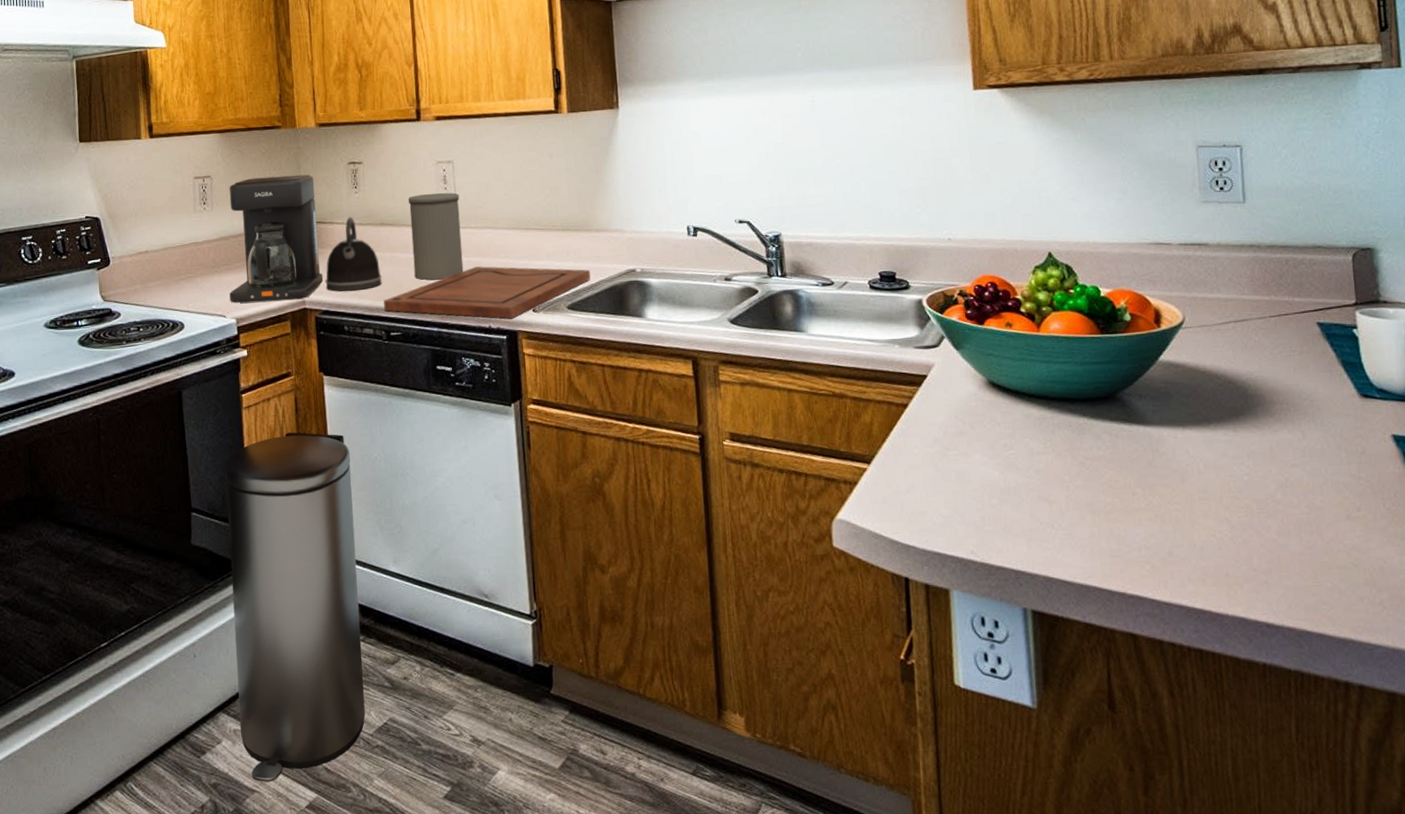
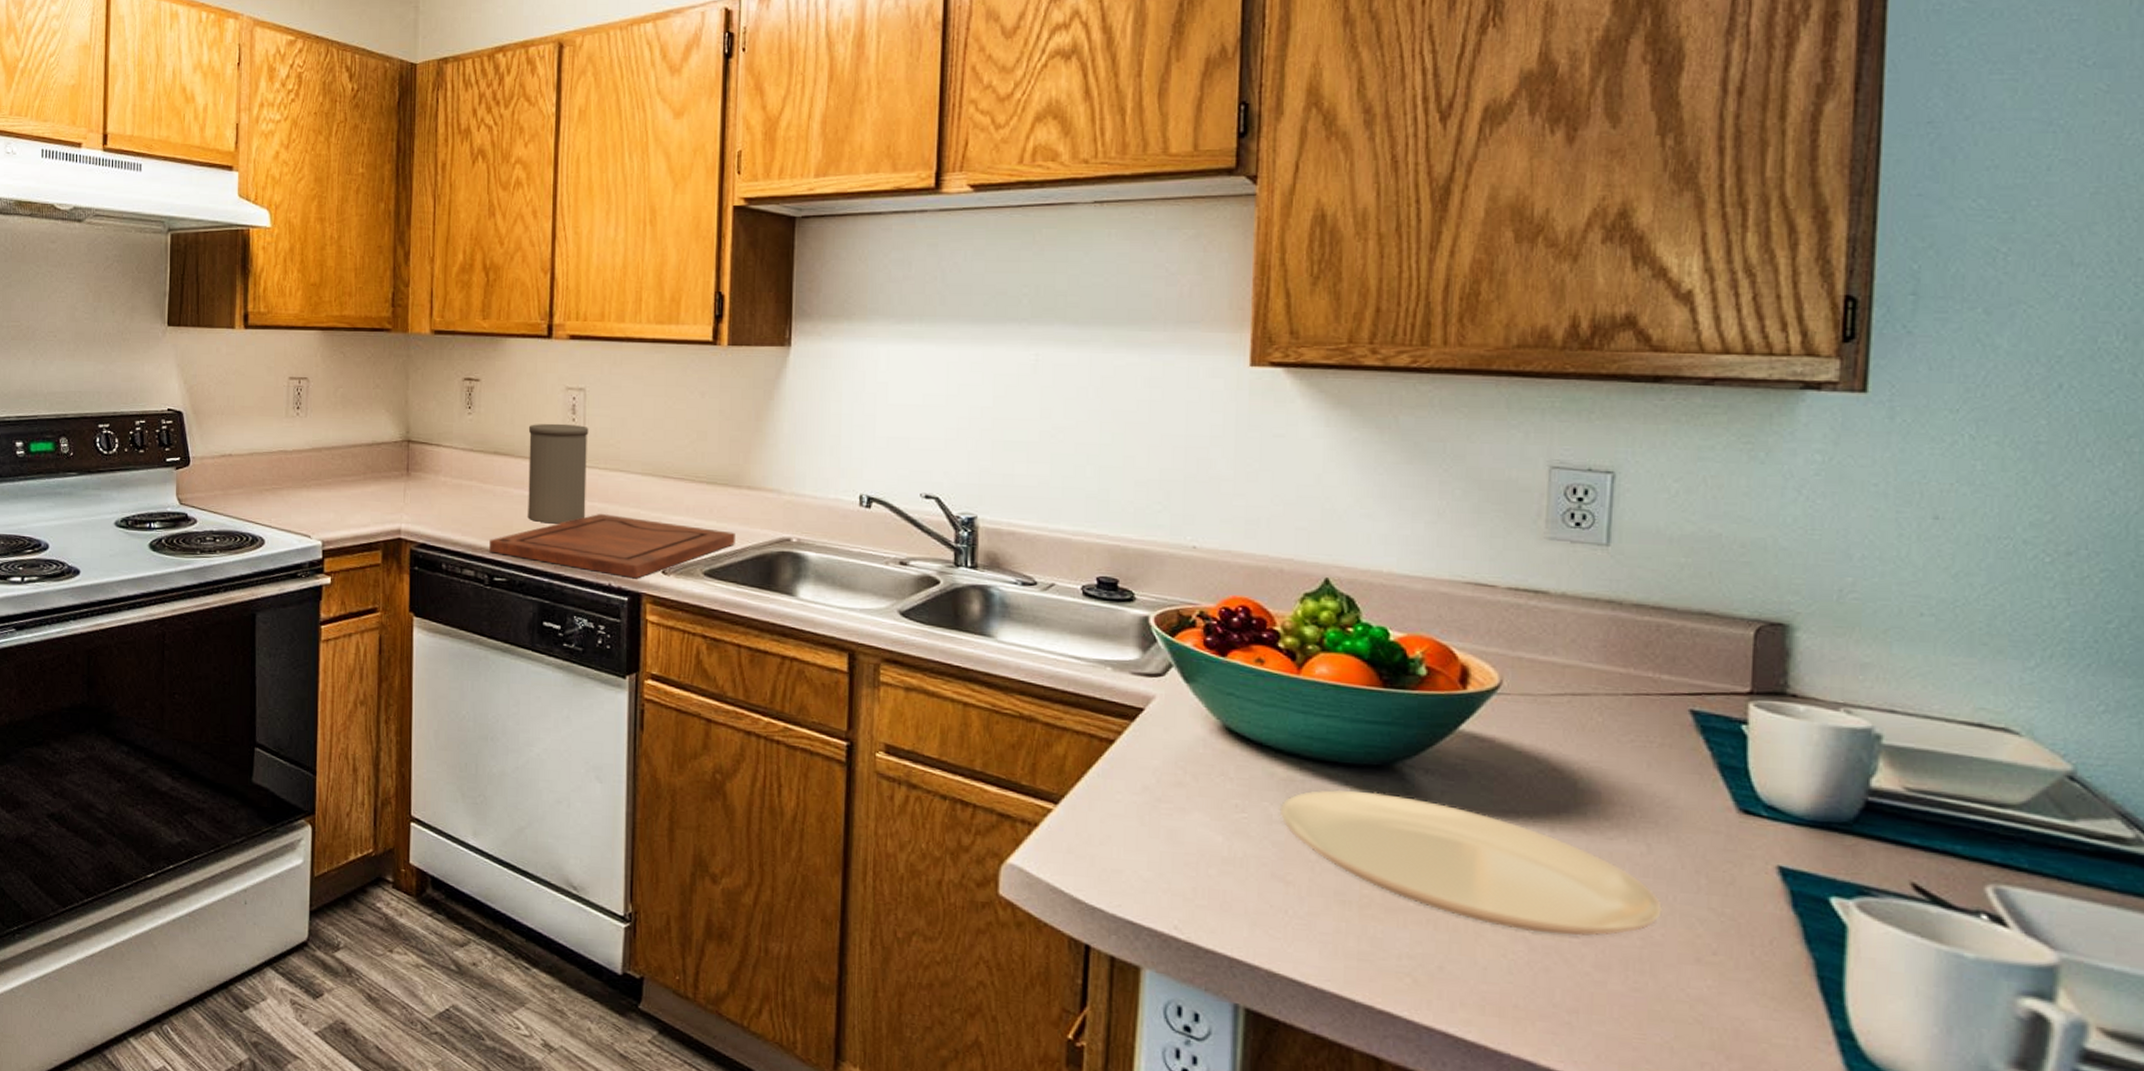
pedal bin: present [225,432,365,782] -> none [288,674,435,1051]
coffee maker: present [229,174,324,303] -> none [317,385,424,528]
kettle: present [325,217,382,292] -> none [425,441,490,526]
plate: none [1038,418,1320,514] -> present [1281,789,1664,936]

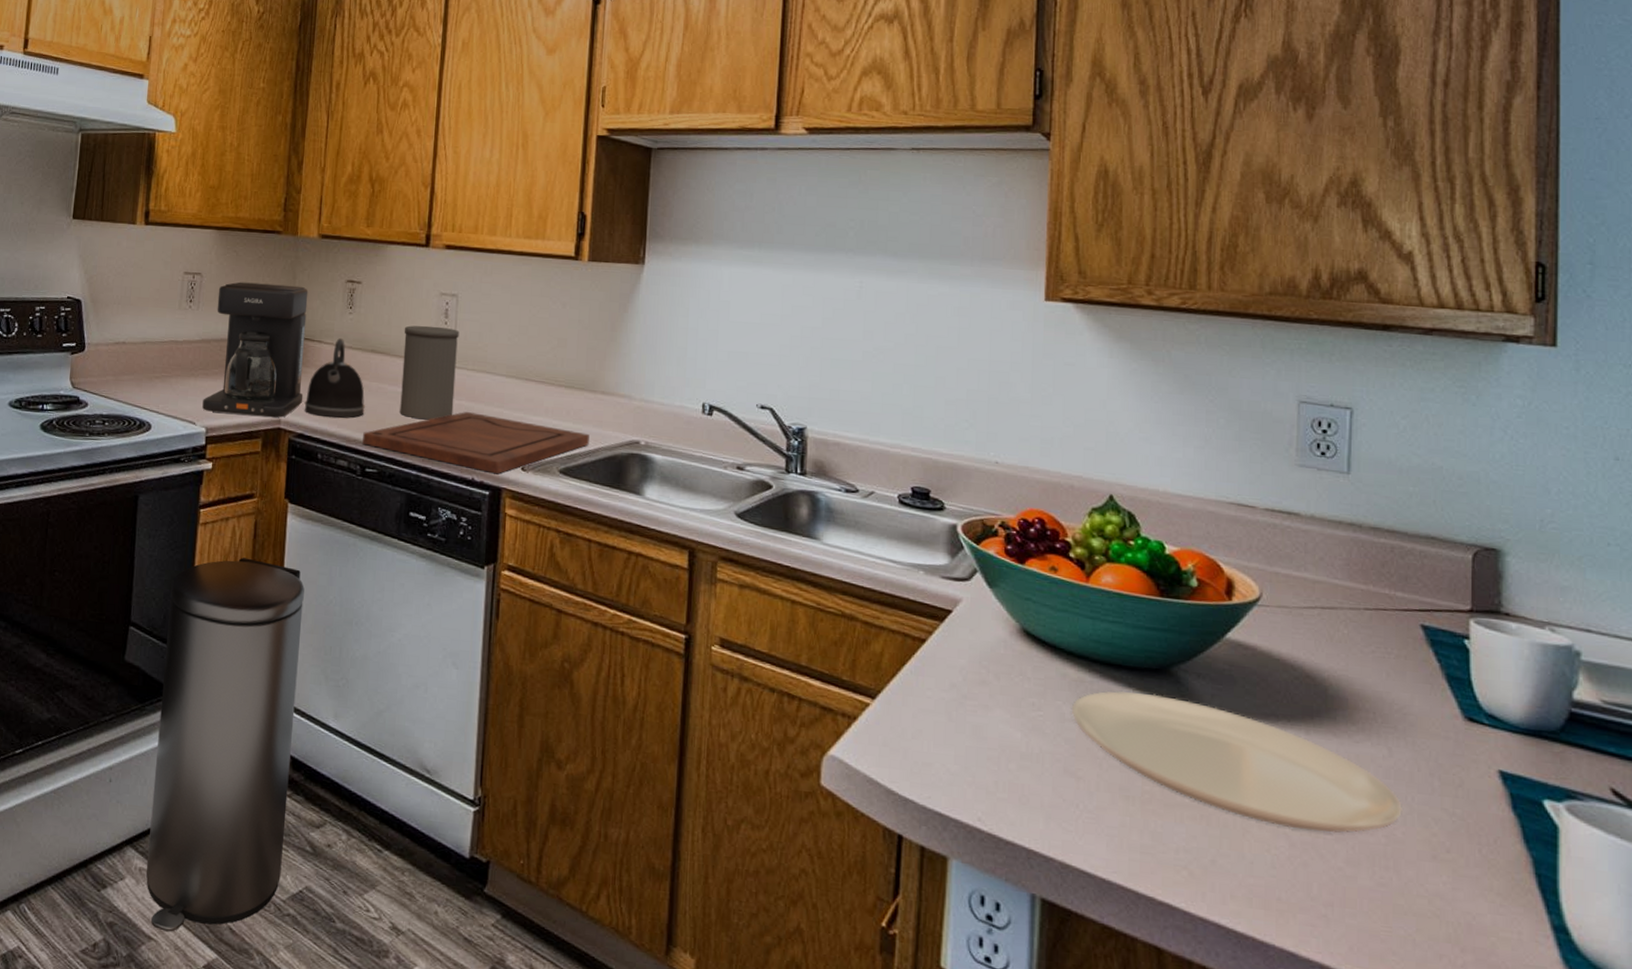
pedal bin: none [288,674,435,1051] -> present [146,557,304,932]
coffee maker: none [317,385,424,528] -> present [202,282,308,418]
kettle: none [425,441,490,526] -> present [304,338,365,418]

